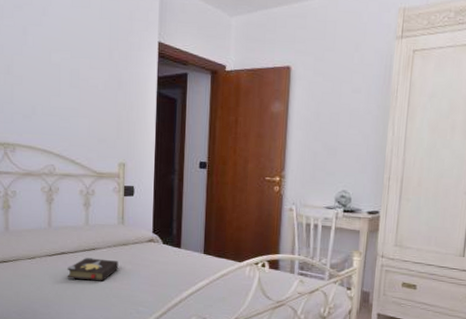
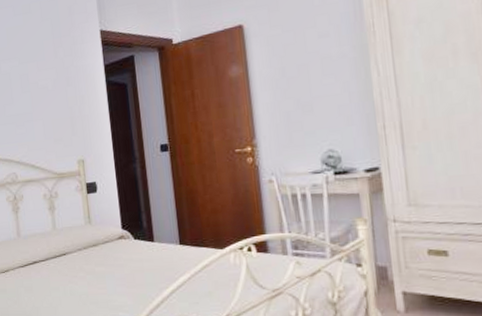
hardback book: present [67,258,119,282] -> none [40,263,92,290]

